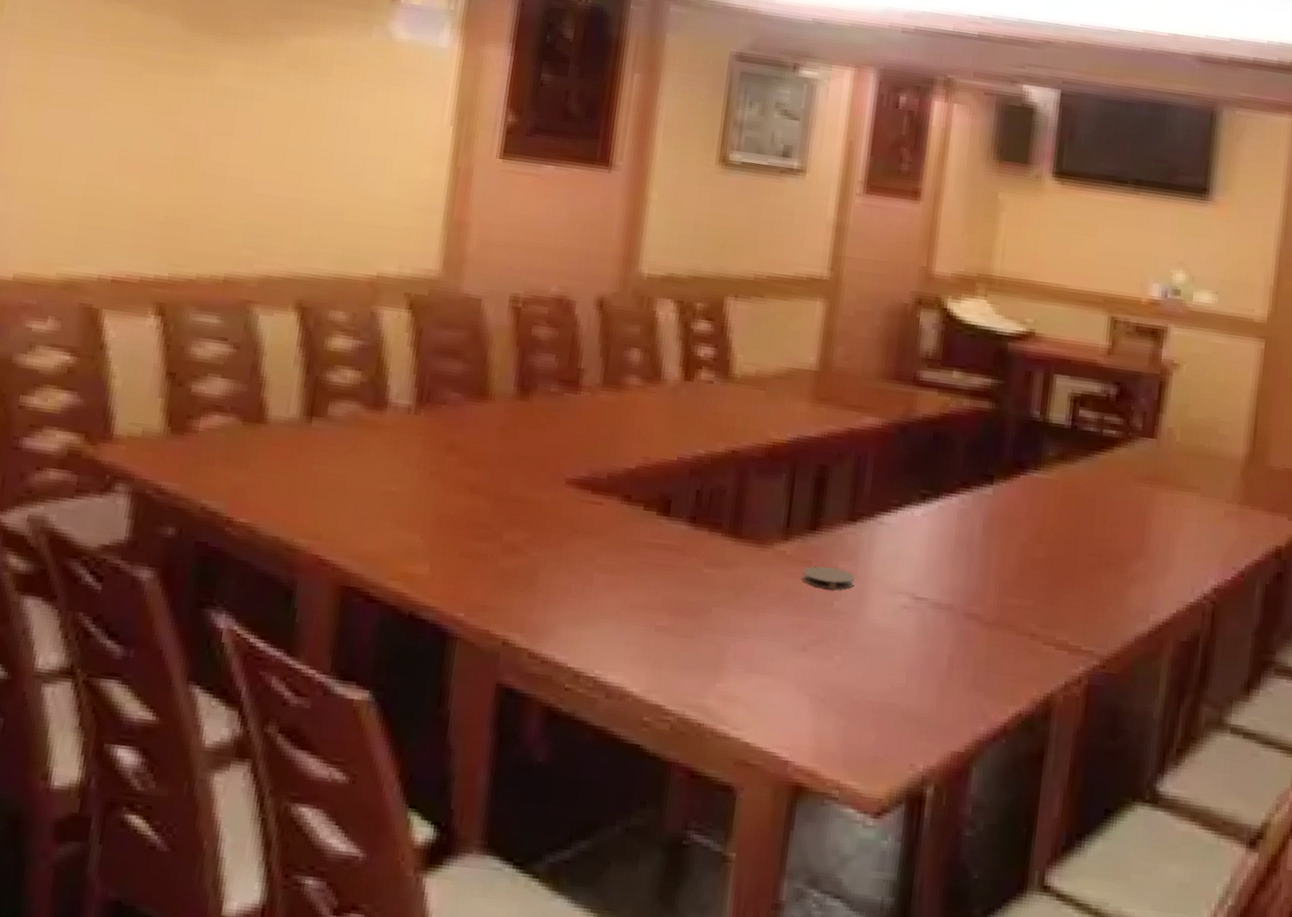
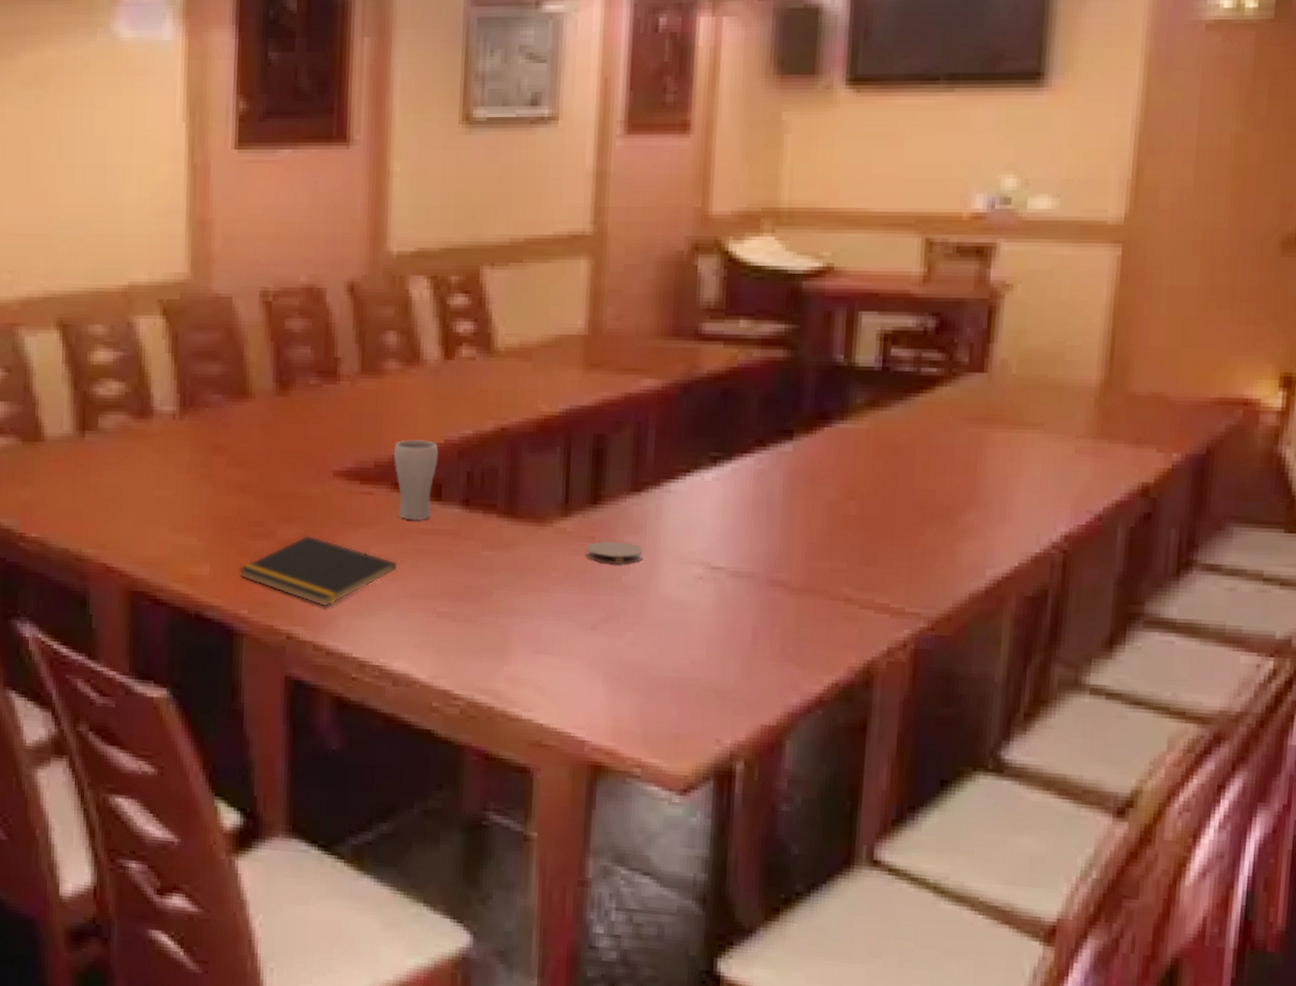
notepad: none [459,540,622,615] -> present [239,535,398,607]
drinking glass: none [627,454,671,534] -> present [393,439,439,521]

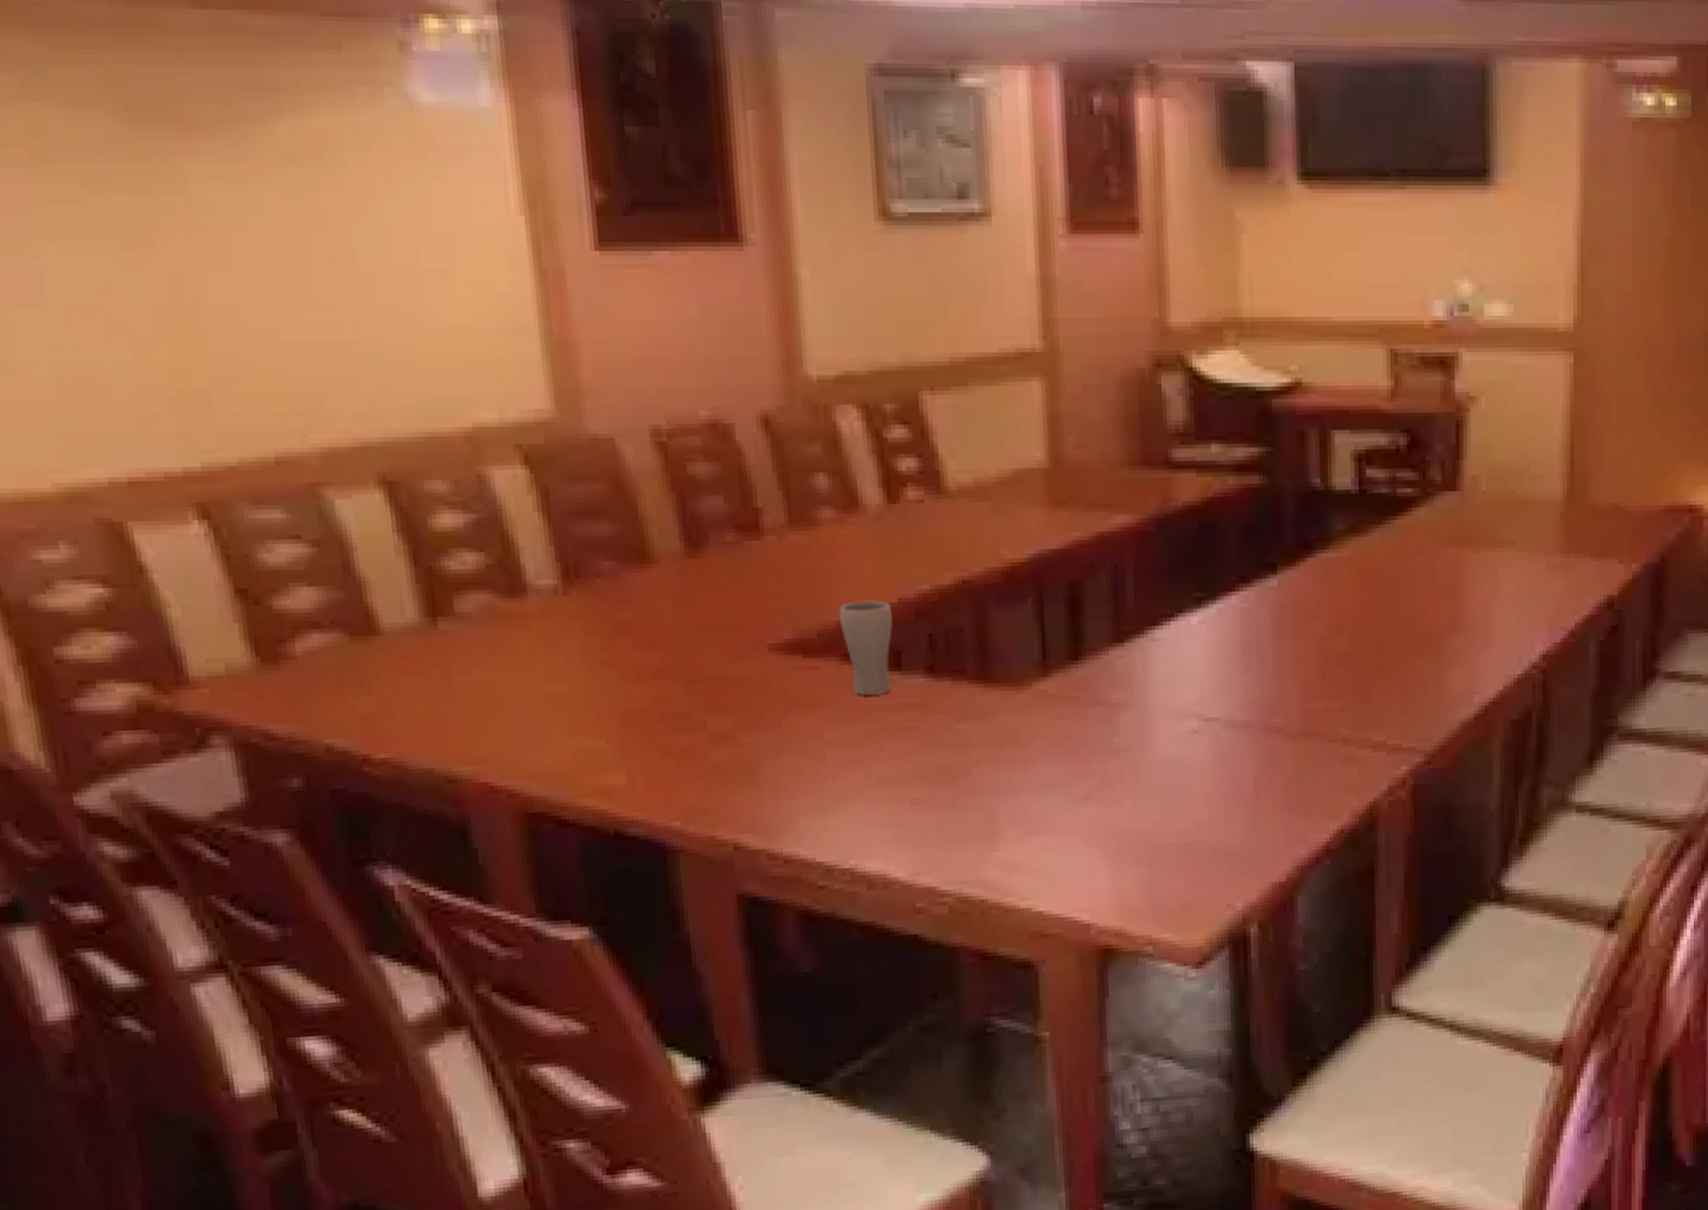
notepad: present [239,535,398,607] -> none [664,723,859,808]
coaster: present [586,541,643,565] -> none [1071,700,1132,726]

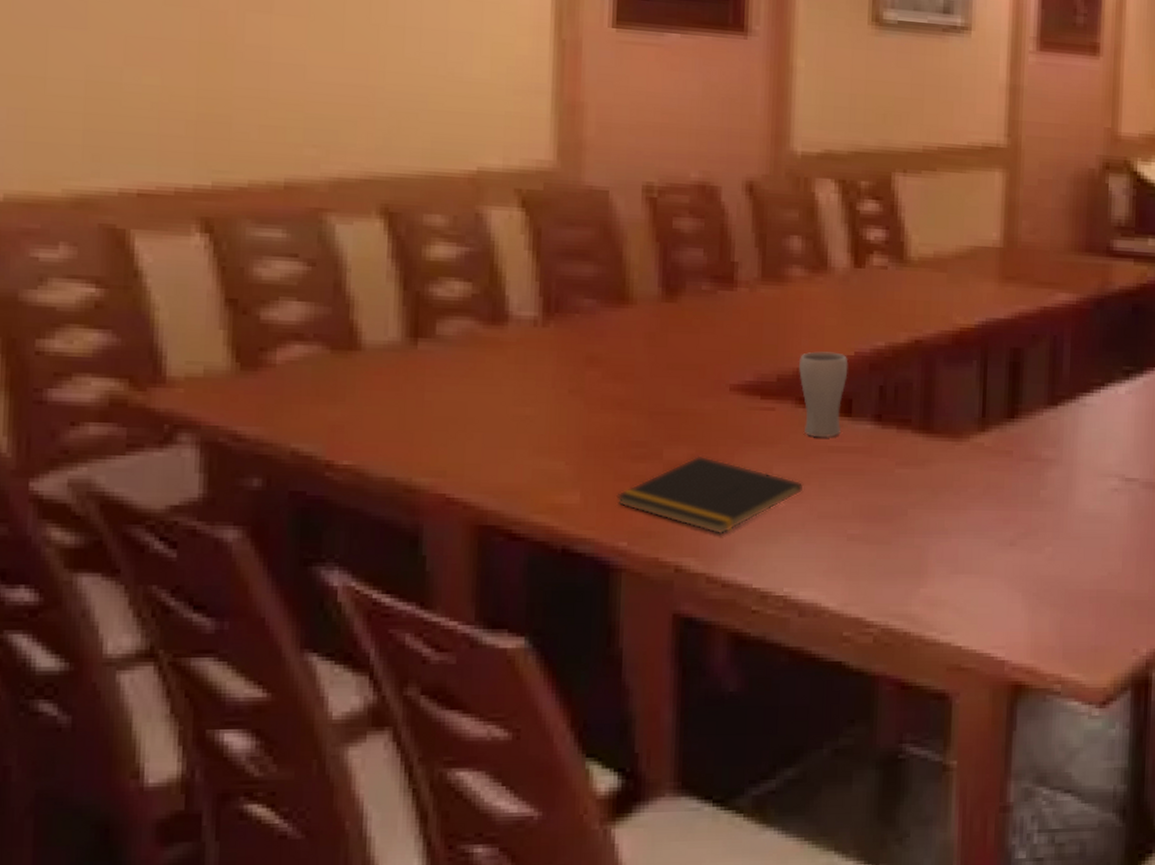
notepad: none [664,723,859,808] -> present [616,455,804,535]

